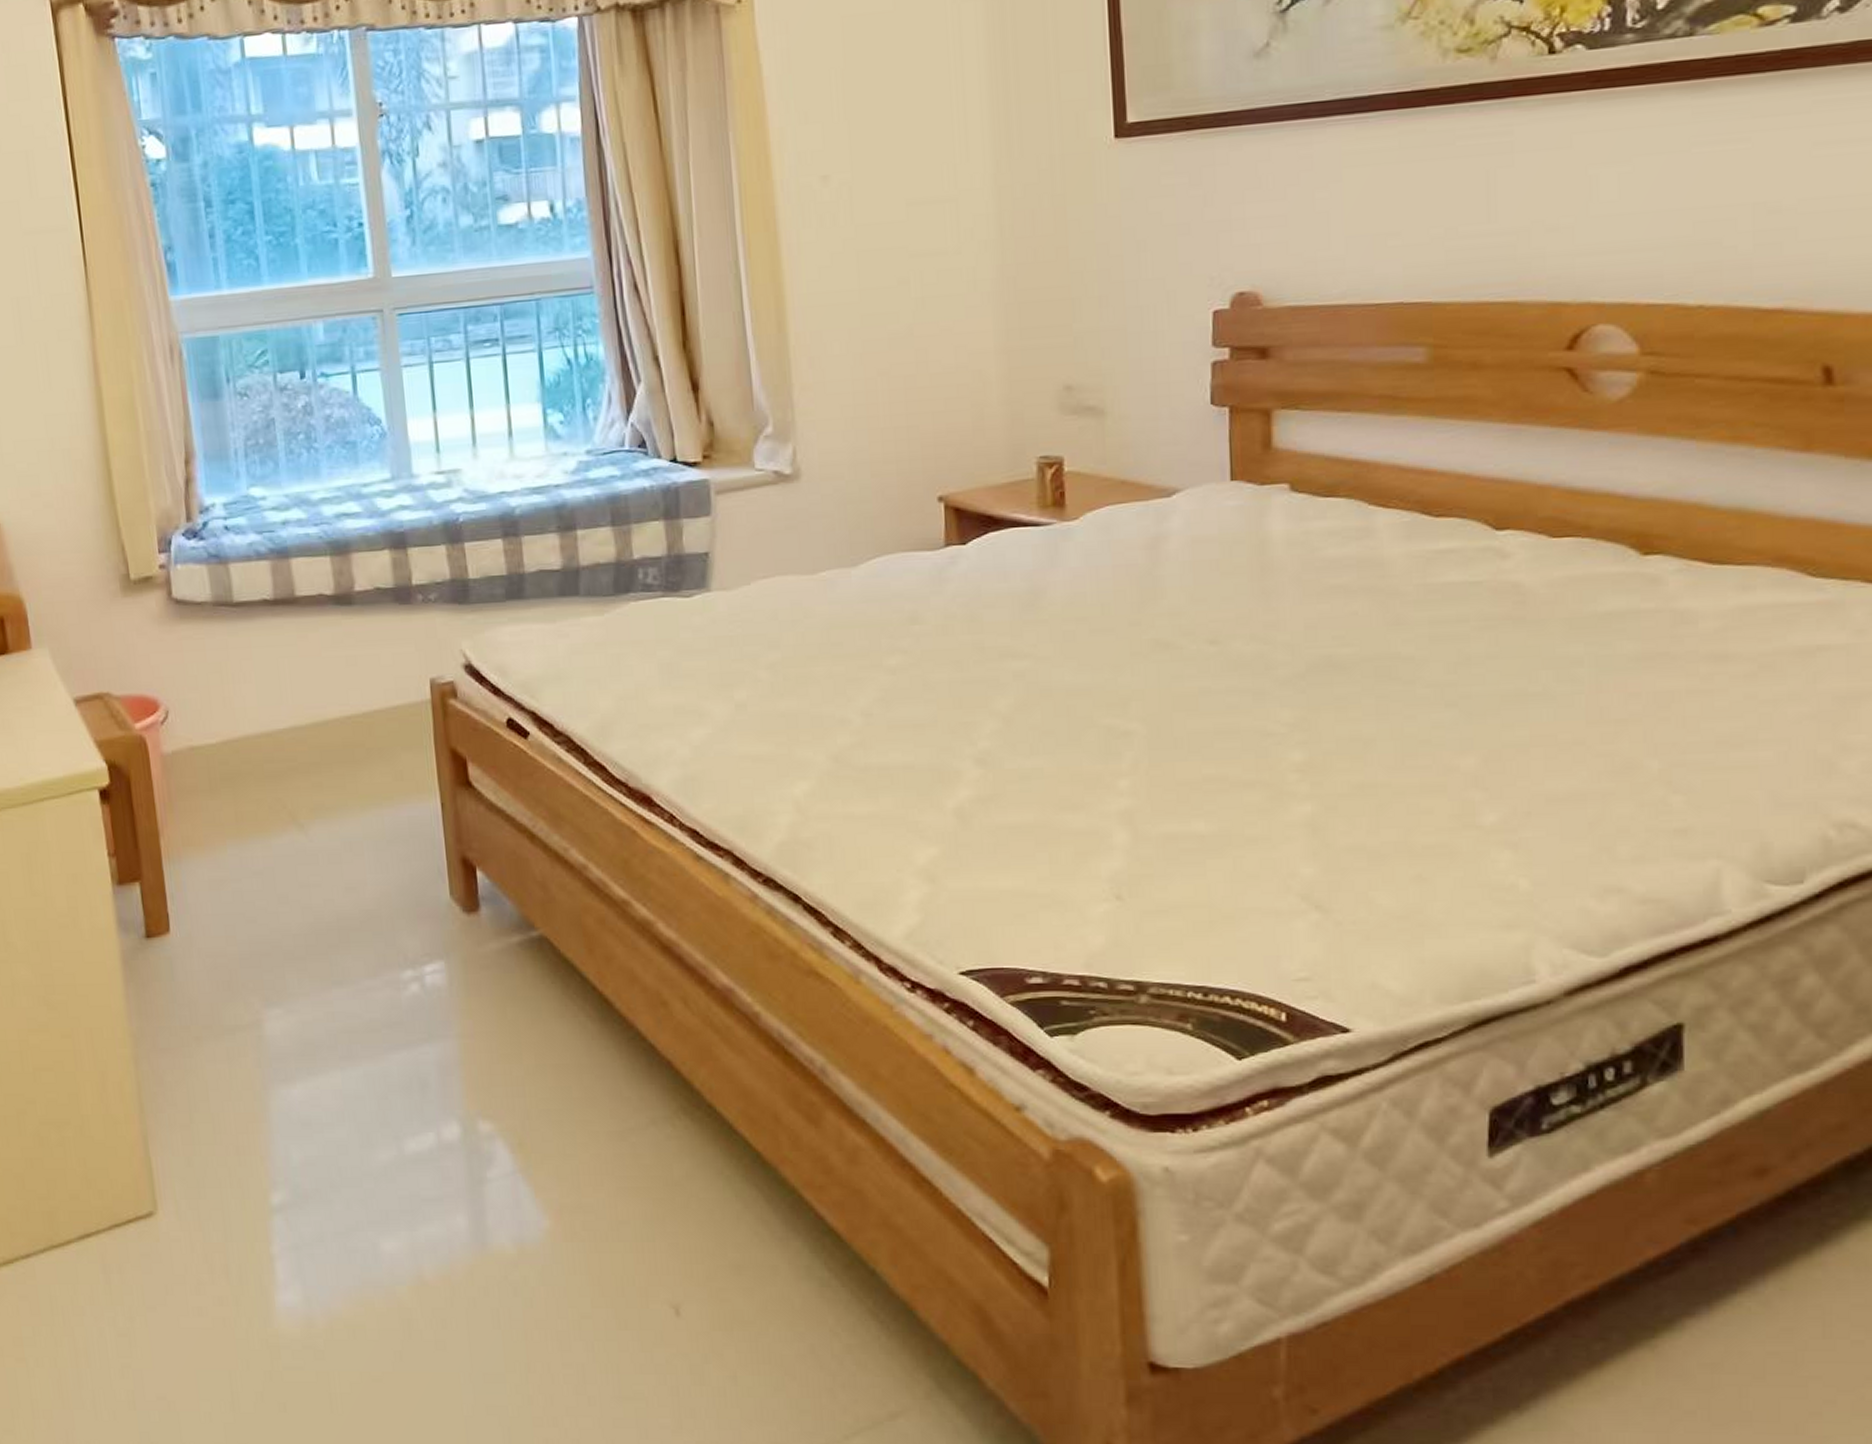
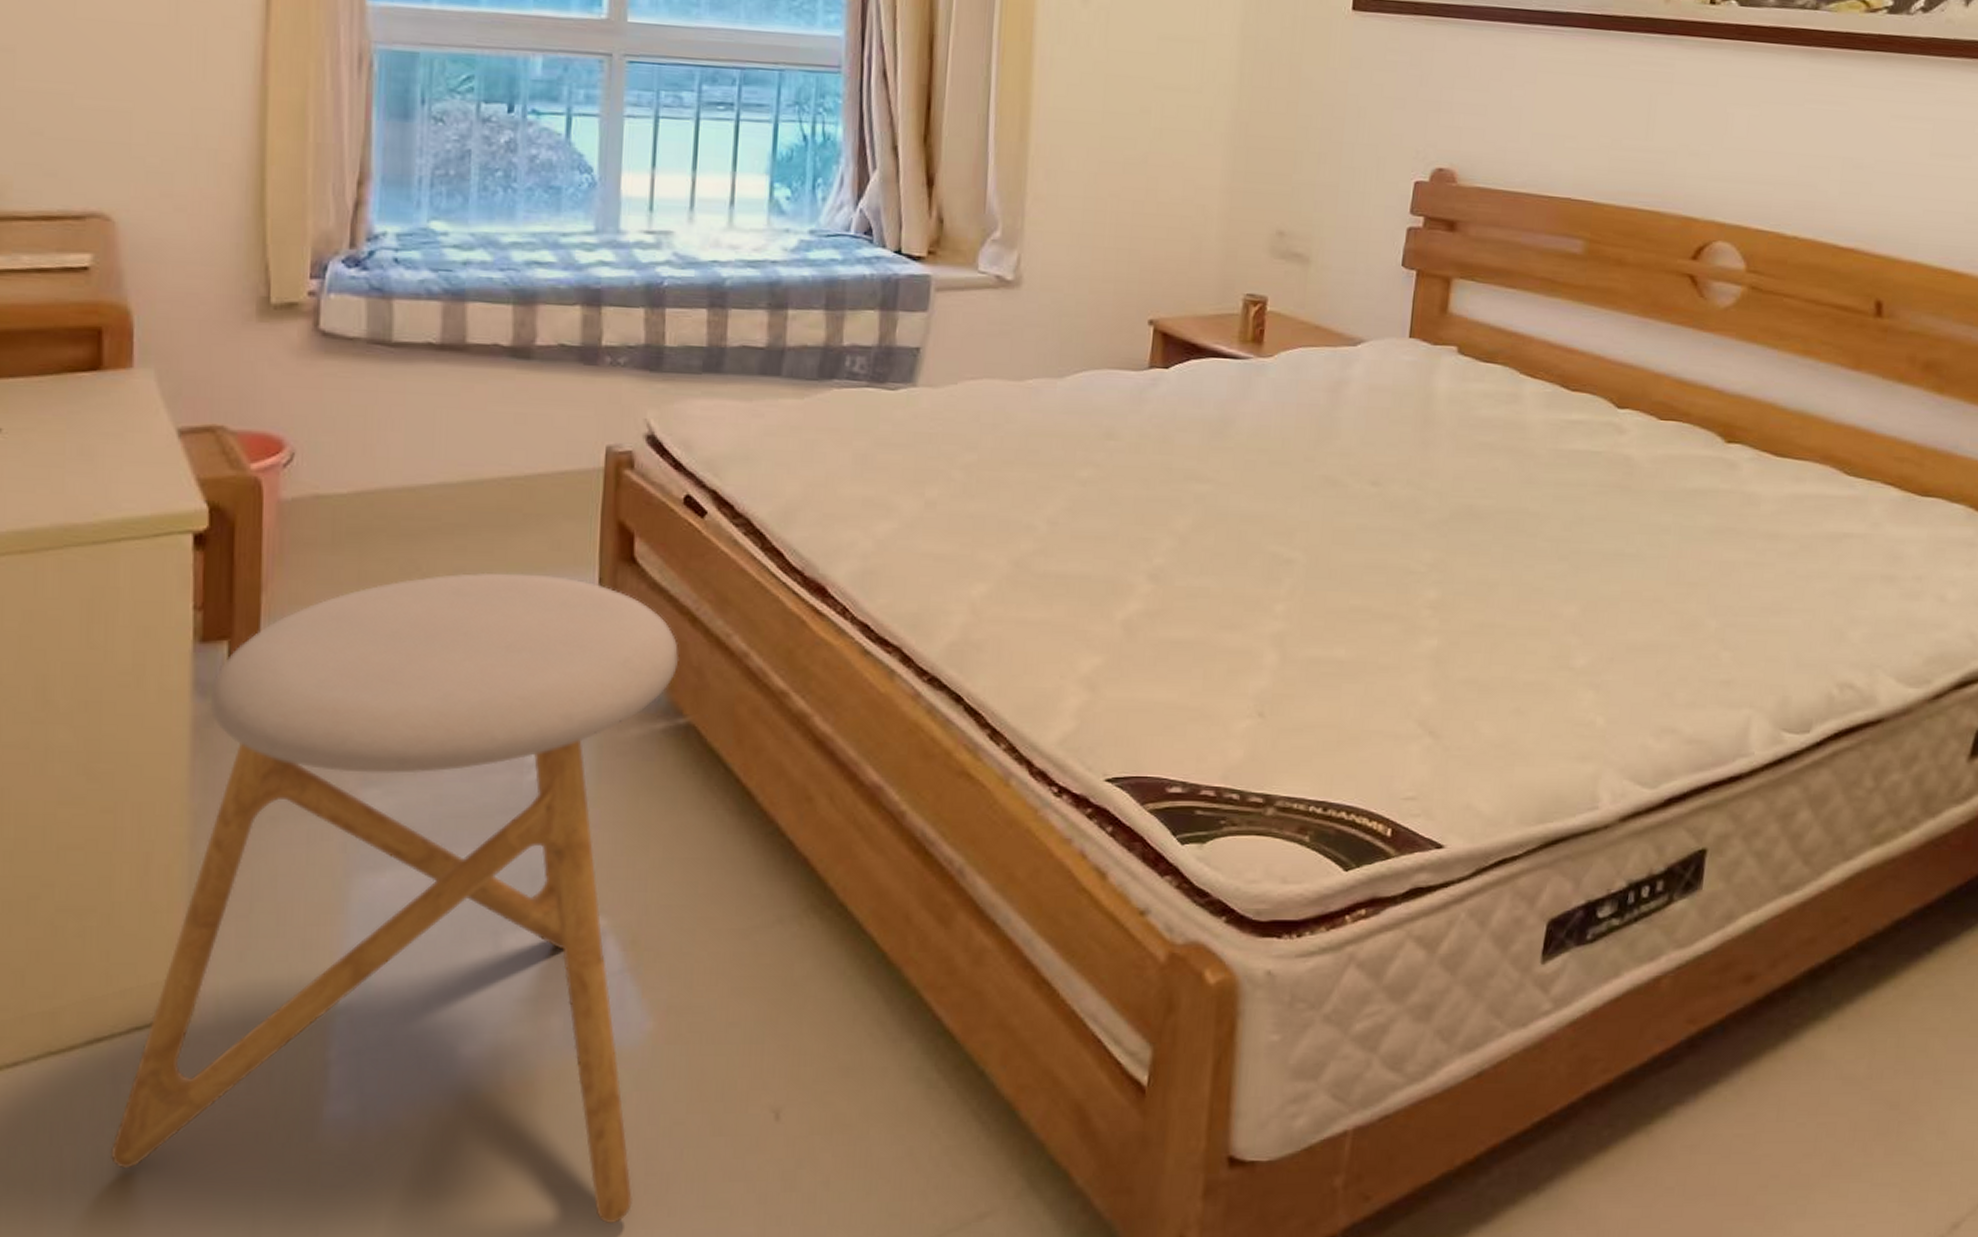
stool: none [110,804,554,1410] -> present [110,572,680,1223]

